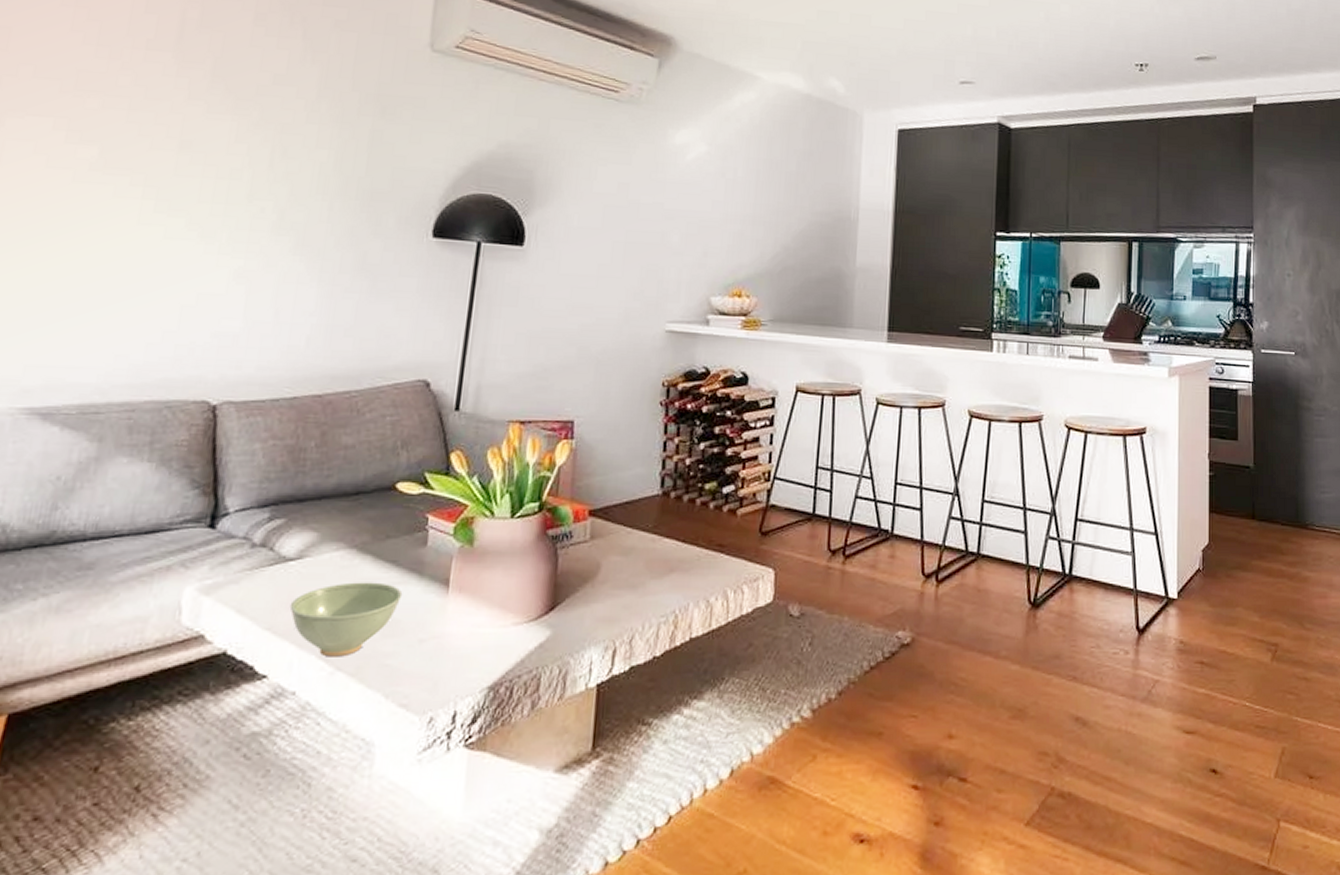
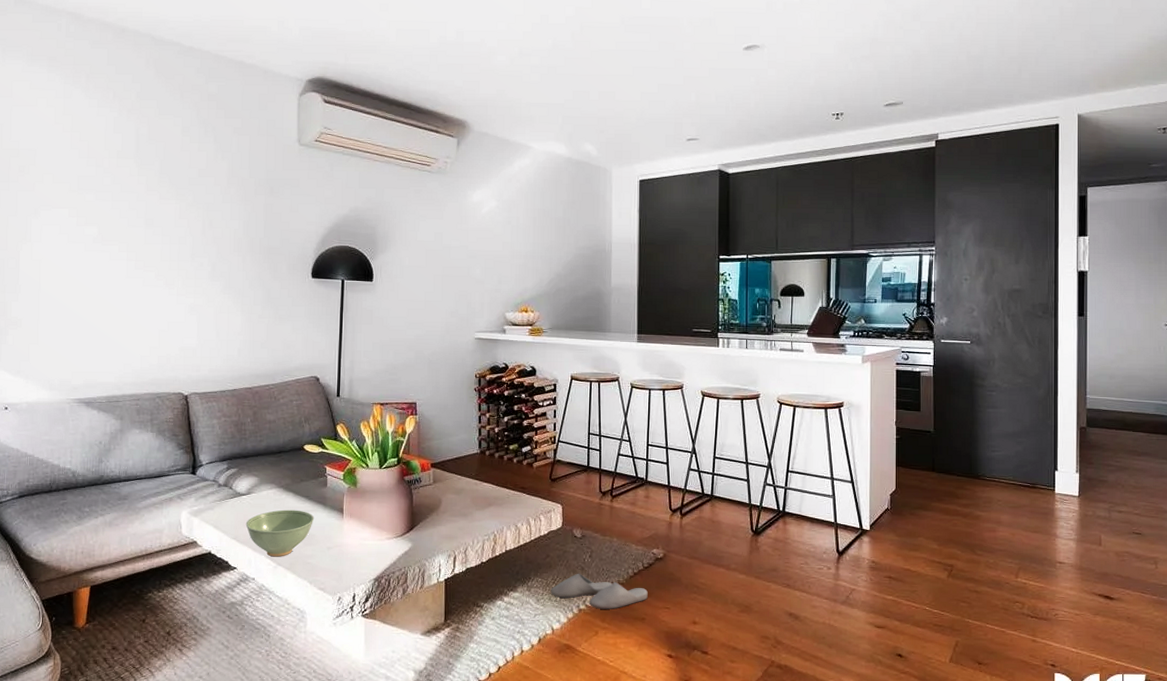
slippers: none [752,669,888,722] -> present [551,573,648,609]

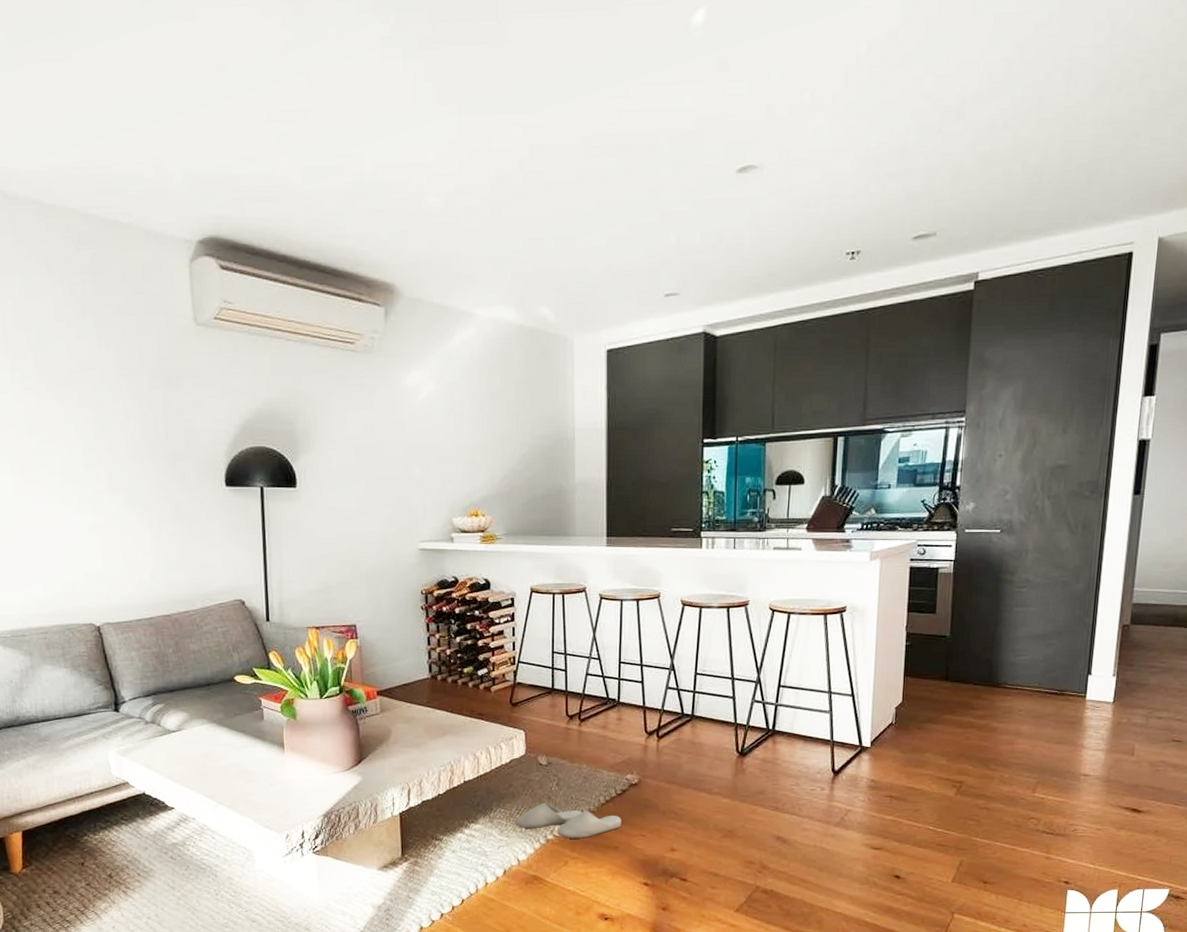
bowl: present [245,509,315,557] -> none [179,745,253,796]

